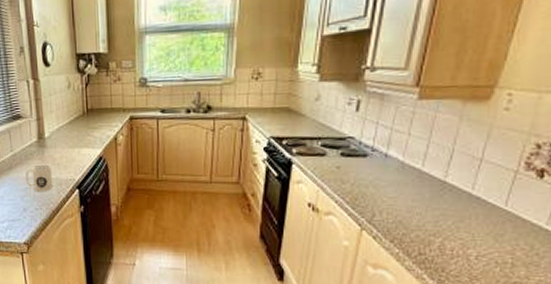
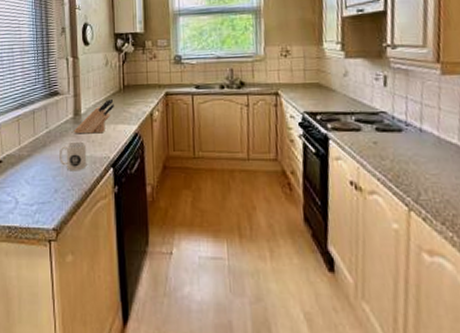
knife block: none [38,122,78,157] -> present [74,98,114,134]

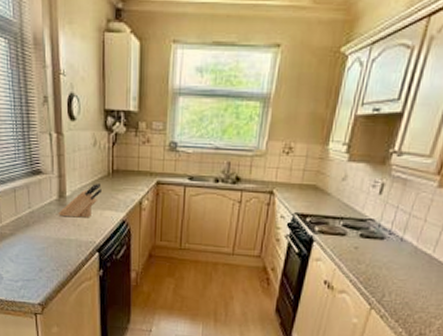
mug: present [59,141,87,171] -> none [43,224,72,253]

